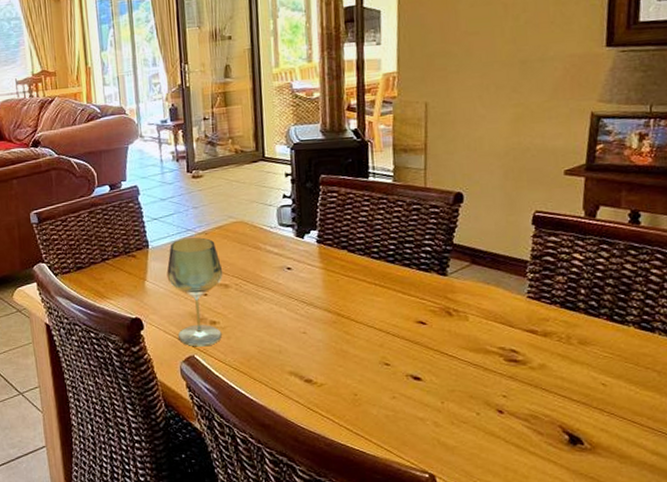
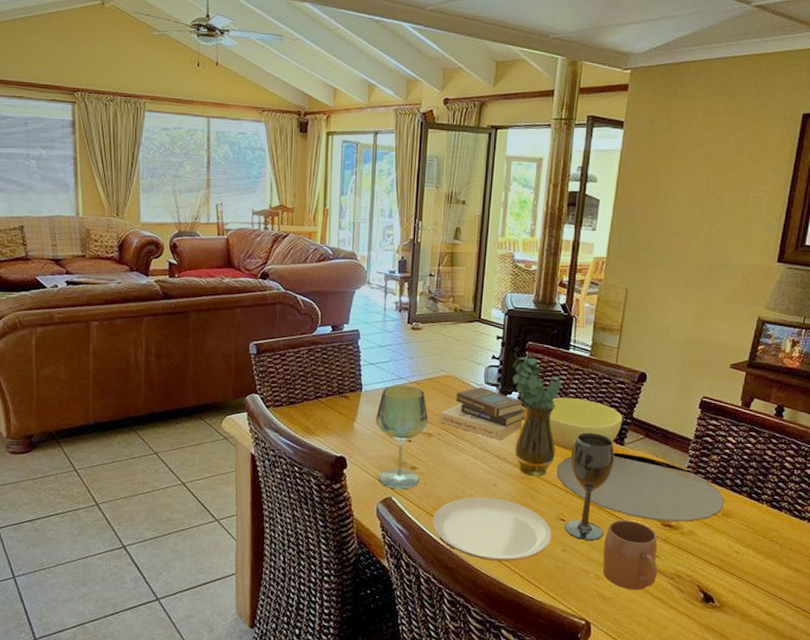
books: none [234,229,329,284] -> present [440,387,526,440]
plate: none [241,347,377,415] -> present [432,497,552,561]
vase: none [306,187,368,320] -> present [512,353,562,477]
bowl: none [356,229,442,287] -> present [549,397,623,450]
placemat: none [372,284,580,357] -> present [556,452,725,522]
wine glass: none [386,265,439,384] -> present [565,433,615,540]
mug: none [438,358,508,437] -> present [602,520,658,590]

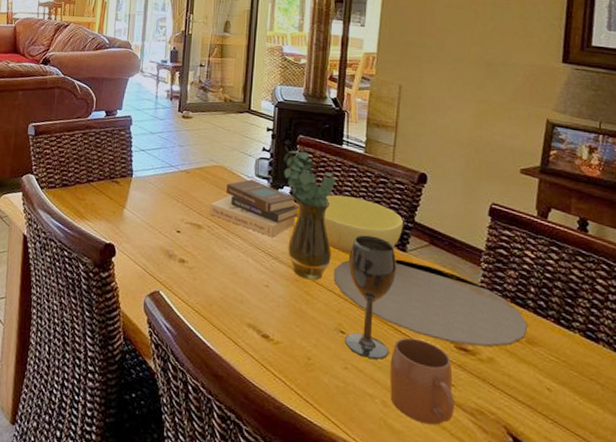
wine glass: present [375,385,429,490] -> none [145,173,198,284]
plate: present [432,497,552,561] -> none [201,297,331,376]

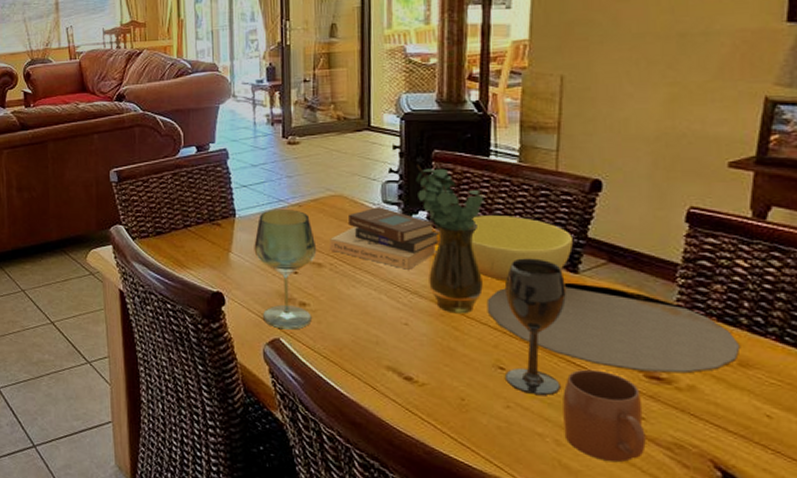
wine glass: none [145,173,198,284] -> present [254,209,317,330]

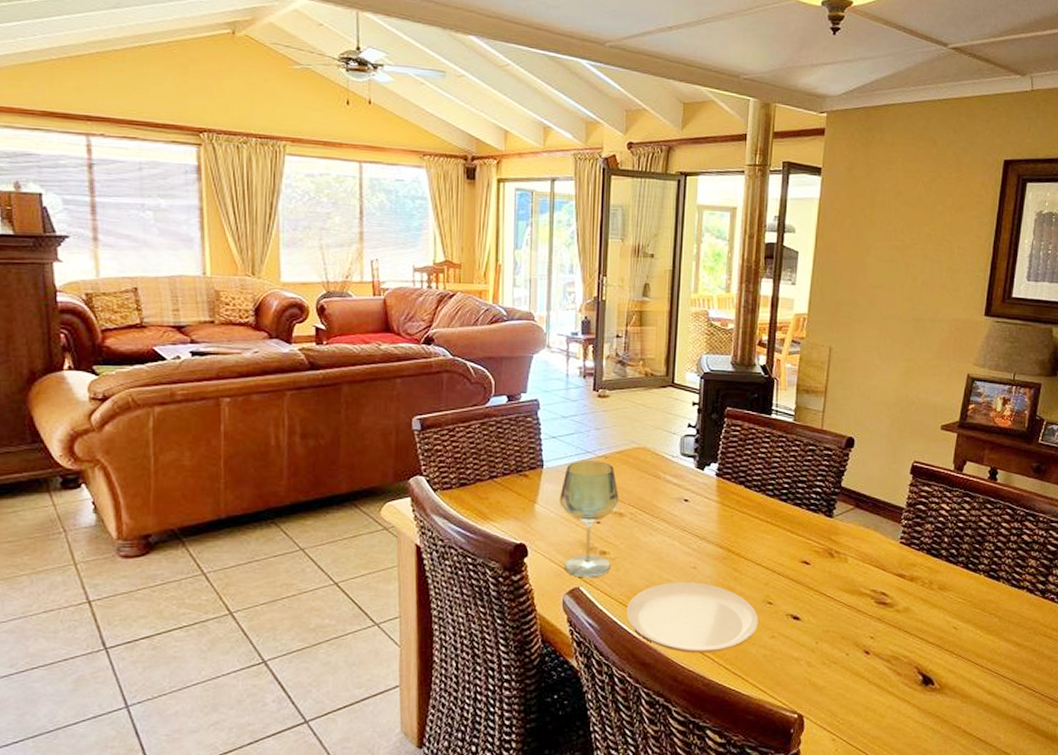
books: present [330,207,439,270] -> none [631,459,726,517]
plate: none [331,339,488,419] -> present [626,582,758,653]
vase: present [416,164,484,314] -> none [710,420,765,556]
bowl: present [471,216,574,281] -> none [752,468,831,525]
placemat: present [487,282,741,374] -> none [761,525,941,599]
wine glass: present [504,258,567,395] -> none [773,505,824,624]
mug: present [563,369,646,462] -> none [814,599,873,677]

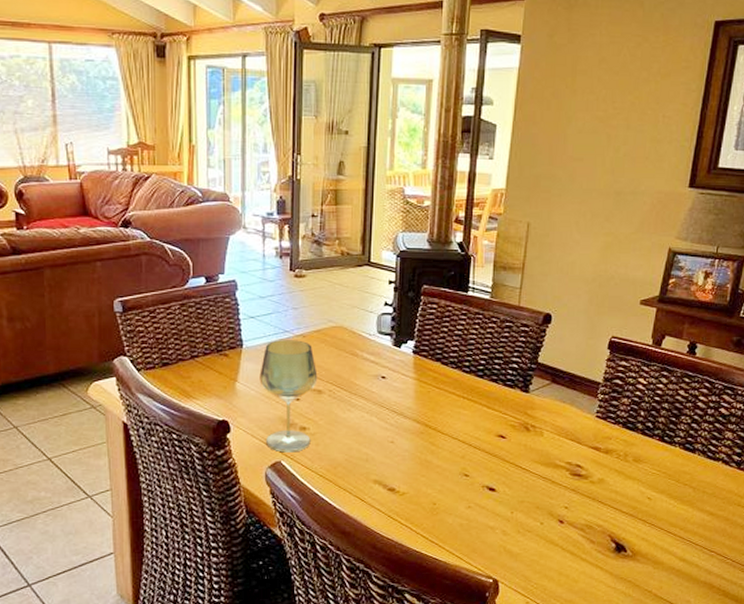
plate: present [626,582,758,653] -> none [326,456,455,522]

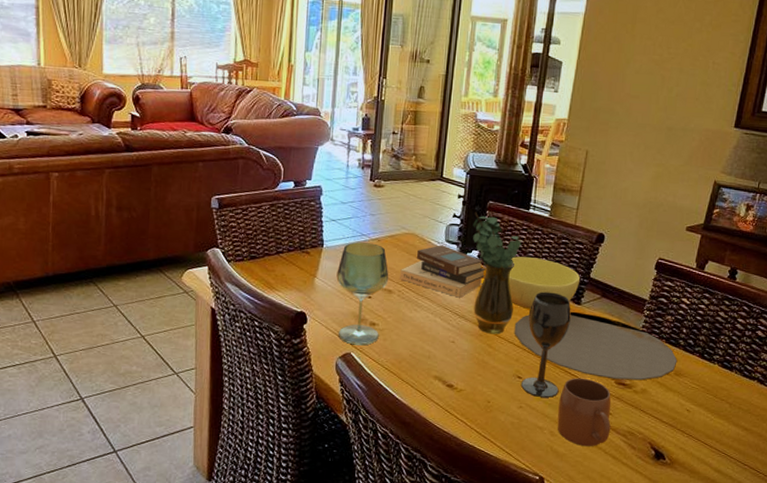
books: none [330,337,423,394] -> present [400,245,485,298]
vase: none [407,298,462,431] -> present [473,212,522,334]
bowl: none [449,344,528,401] -> present [508,256,581,309]
placemat: none [458,400,636,471] -> present [514,311,678,381]
wine glass: none [469,381,520,495] -> present [521,292,572,398]
mug: none [509,471,567,544] -> present [557,377,611,447]

